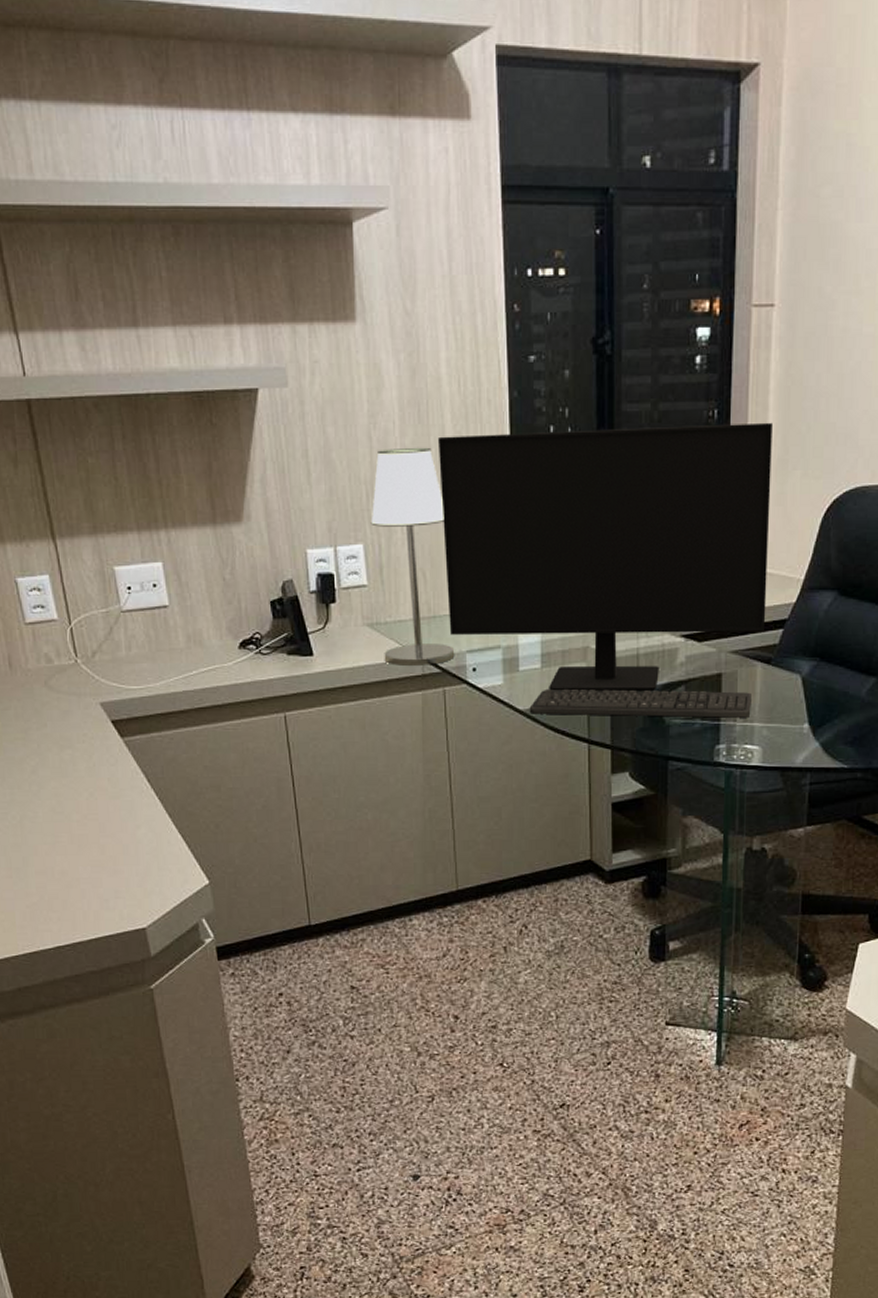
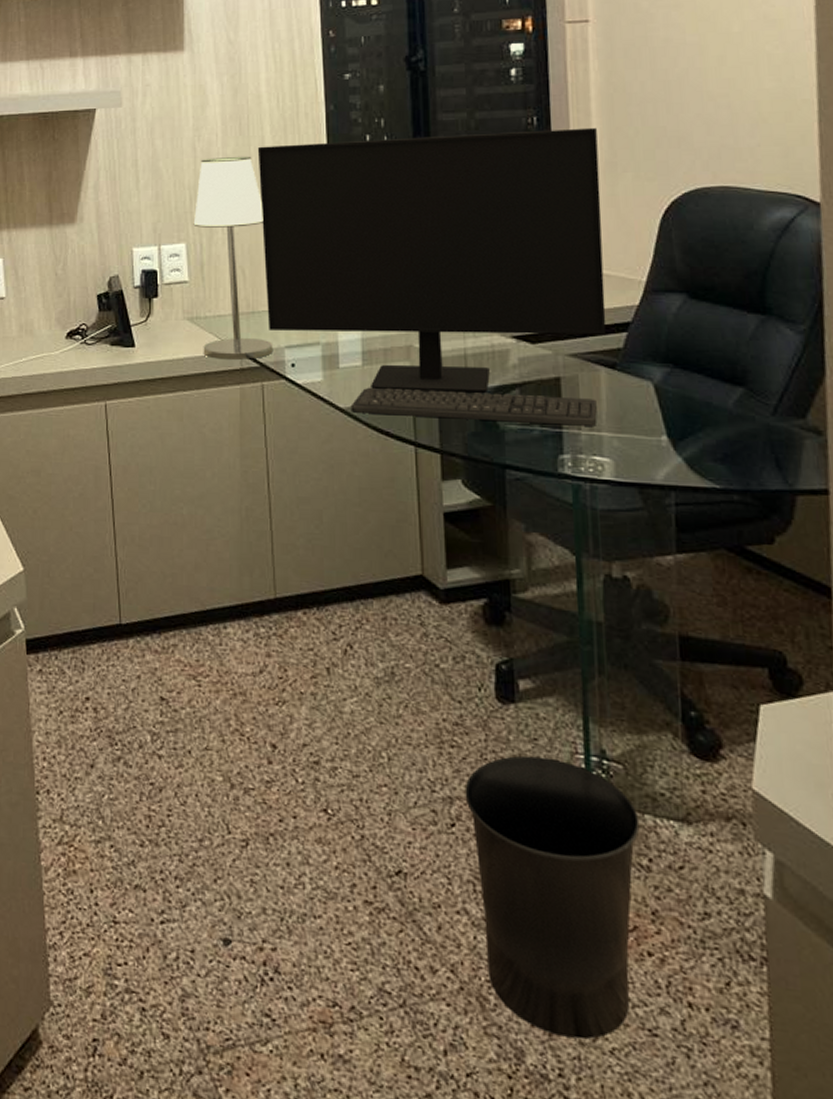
waste bin: none [620,1002,758,1207] -> present [464,755,640,1040]

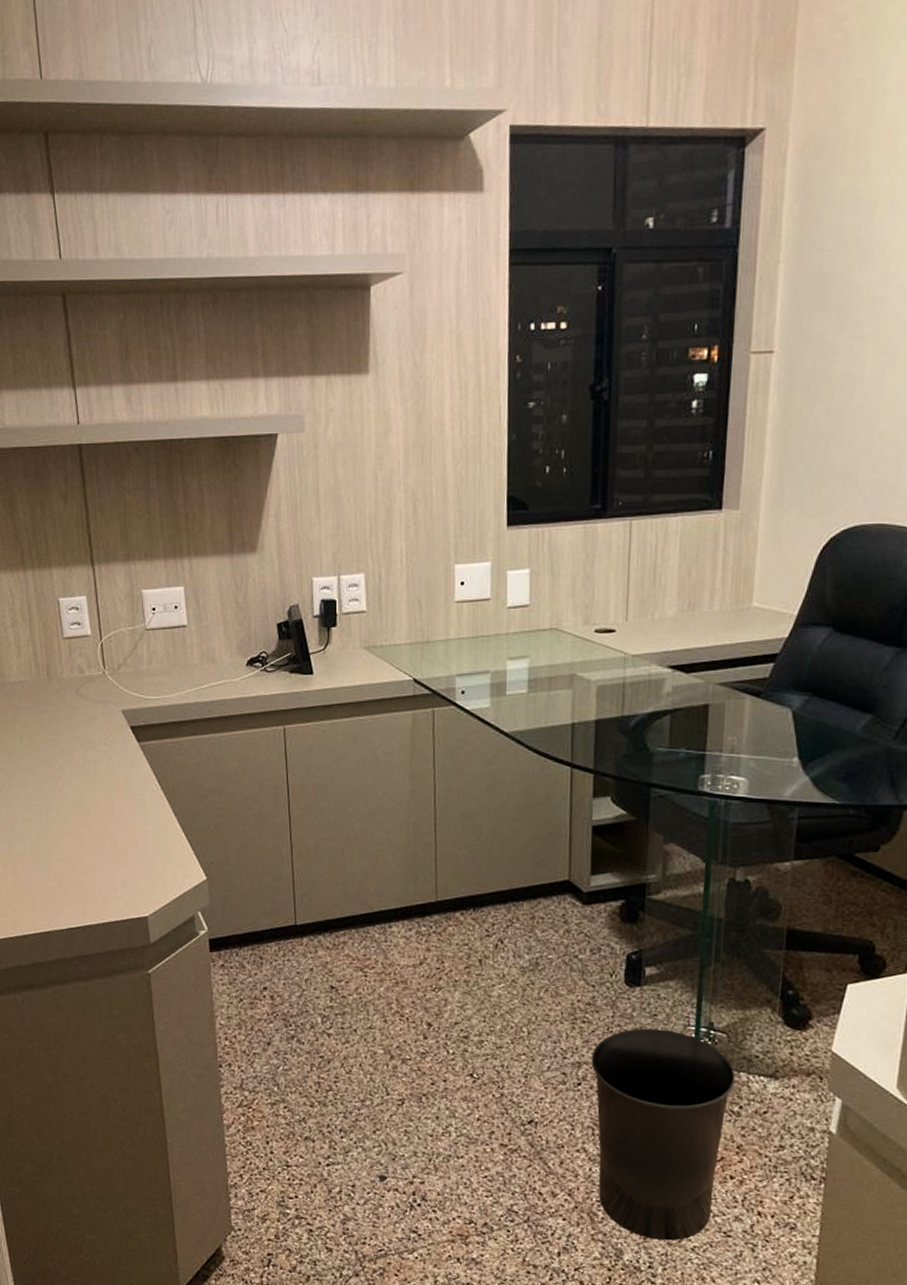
table lamp: present [193,156,274,361] -> none [372,486,445,688]
monitor: present [257,127,607,394] -> none [438,463,768,720]
computer keyboard: present [350,387,597,426] -> none [514,713,739,749]

